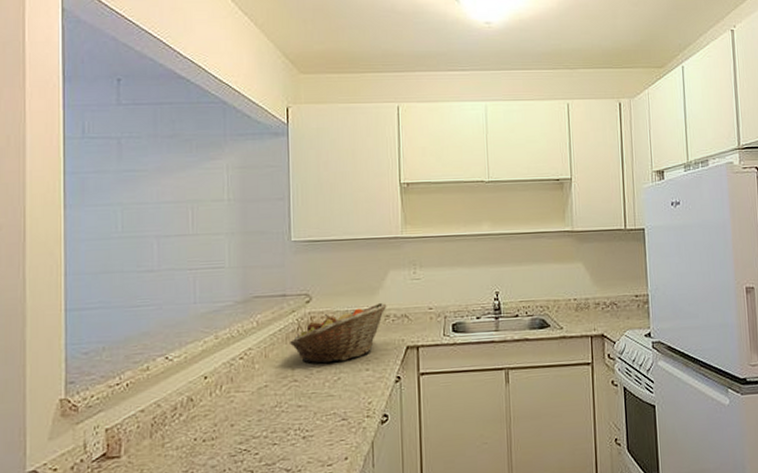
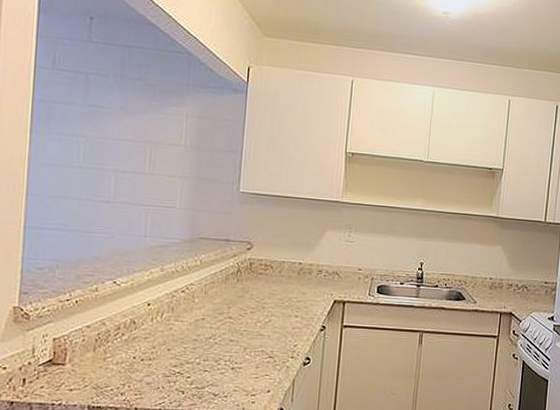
fruit basket: present [290,302,387,364] -> none [229,258,321,306]

